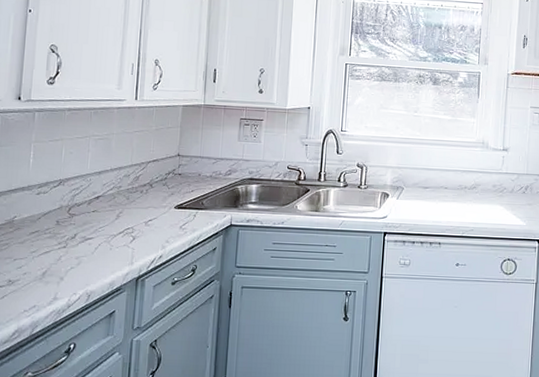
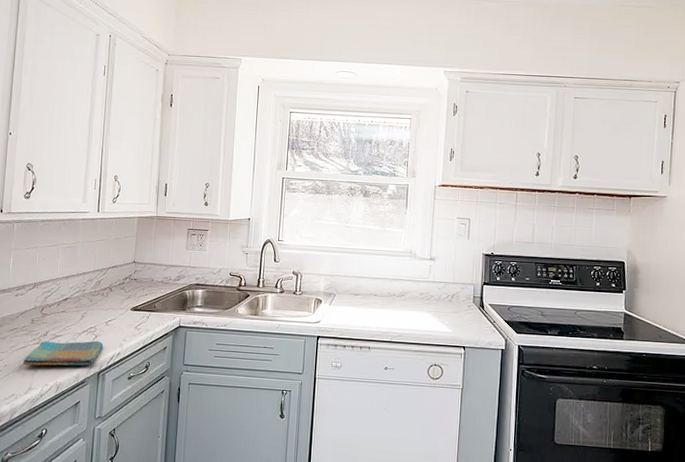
dish towel: none [46,243,142,273] -> present [23,340,103,366]

